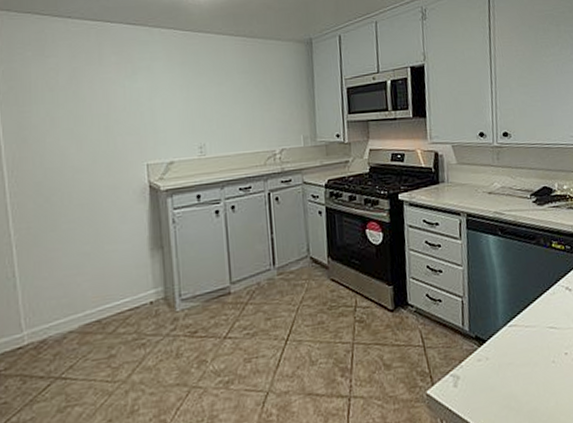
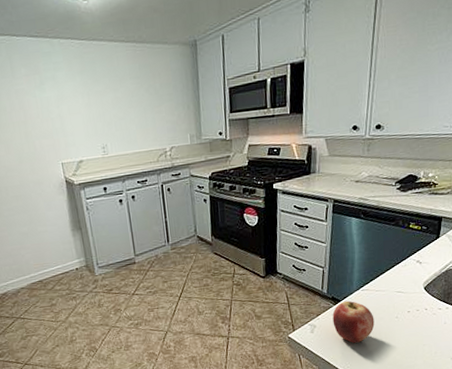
apple: none [478,340,529,400] -> present [332,300,375,343]

